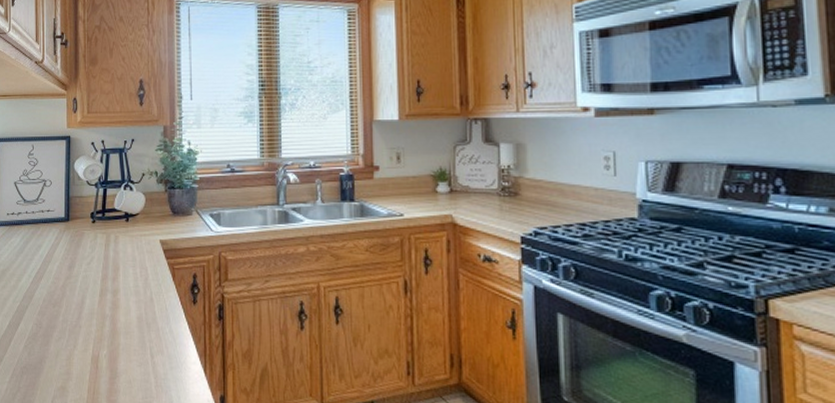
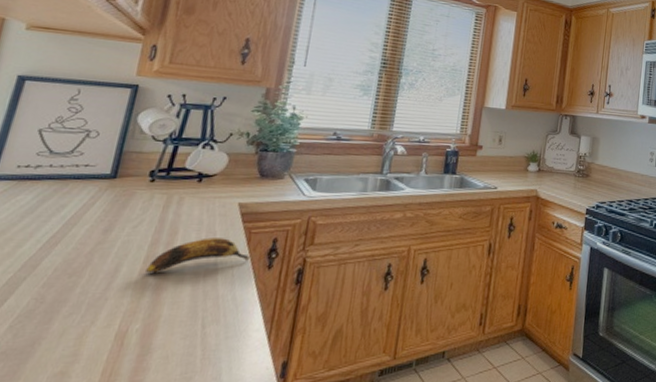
banana: none [101,273,178,306] -> present [144,237,251,273]

